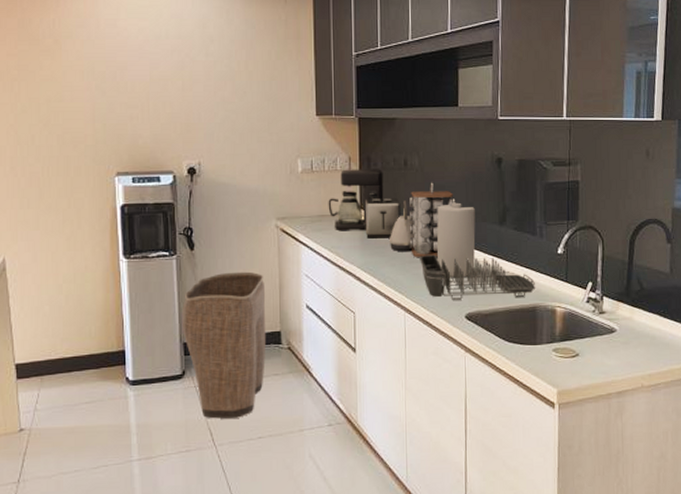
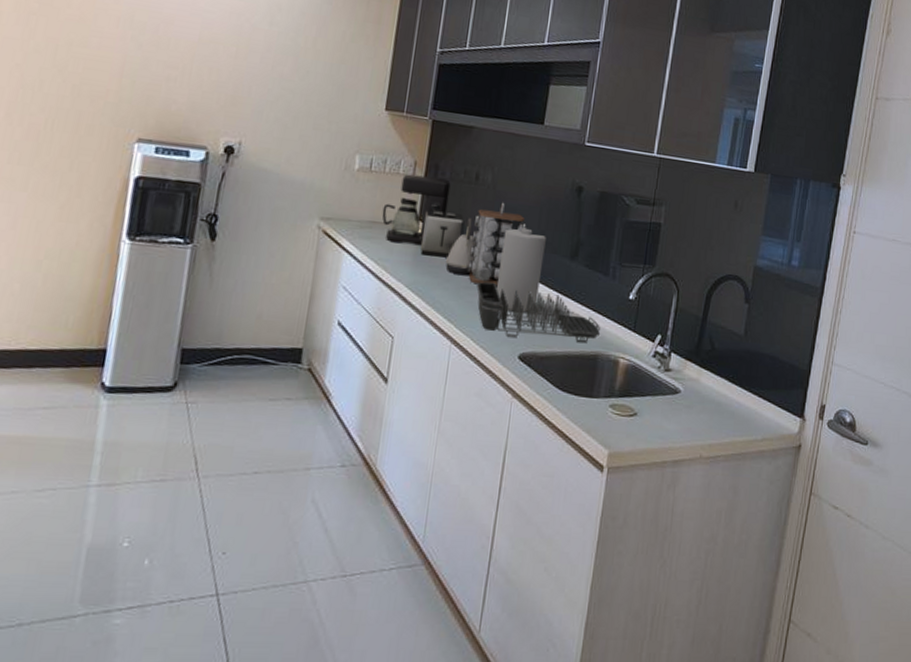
laundry basket: present [182,271,267,419] -> none [183,272,293,446]

